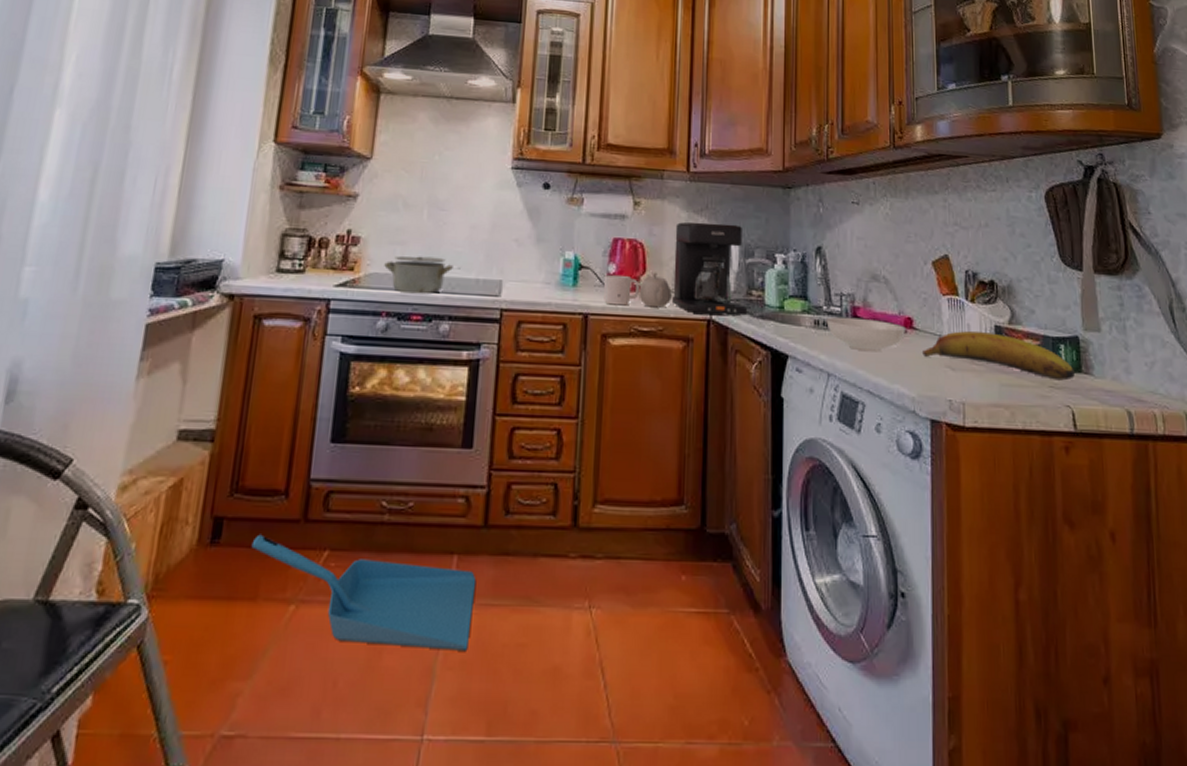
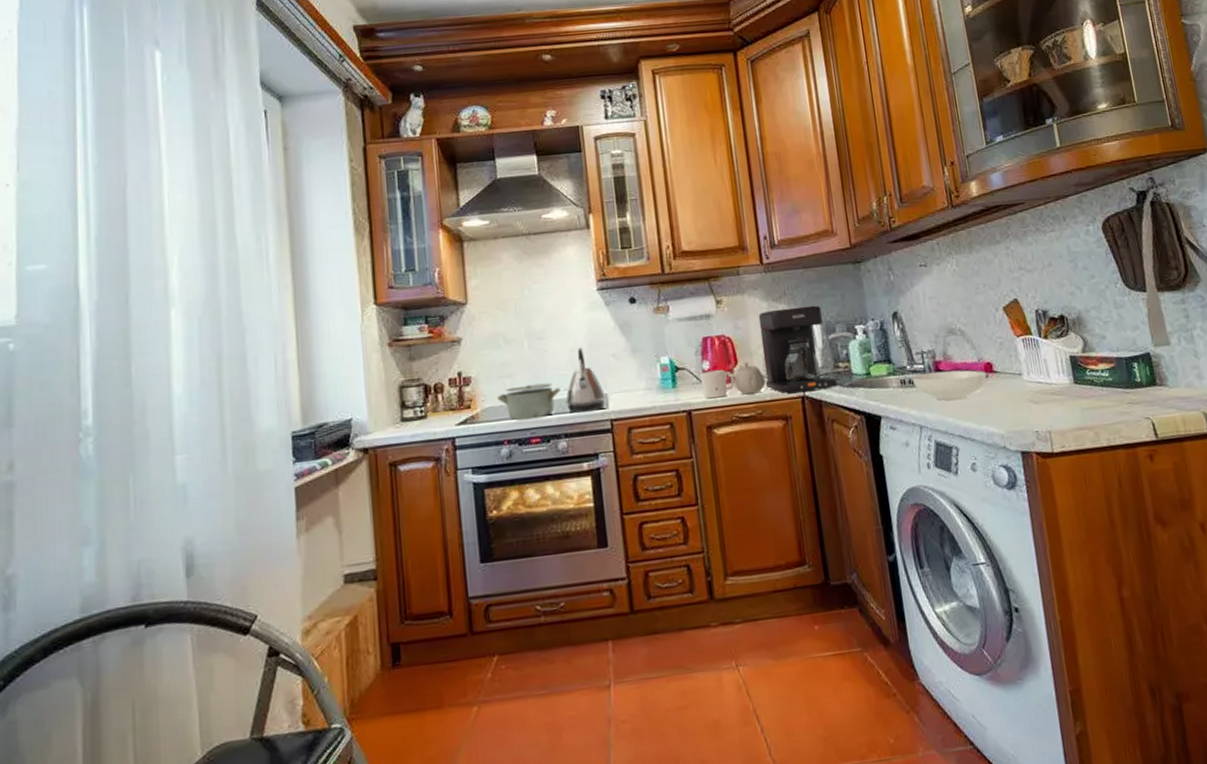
dustpan: present [251,534,477,651] -> none [428,651,636,730]
kettle: none [456,226,501,298] -> present [565,347,607,414]
fruit: present [922,330,1075,381] -> none [1005,363,1150,397]

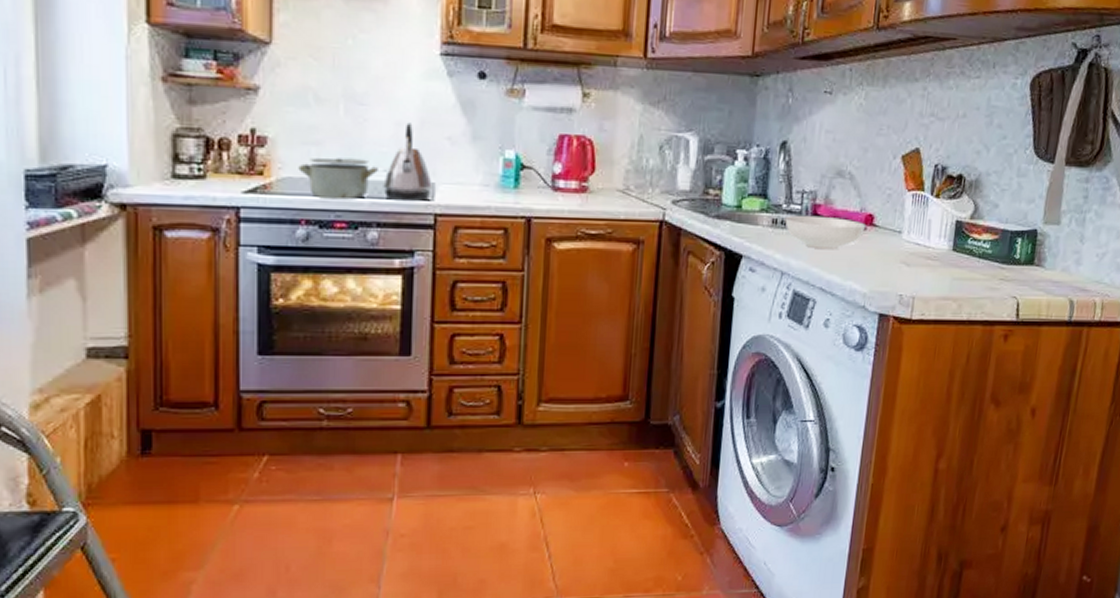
mug: present [699,369,735,399] -> none [548,174,589,208]
teapot: present [734,362,765,395] -> none [586,171,623,209]
coffee maker: present [758,305,838,393] -> none [622,115,703,216]

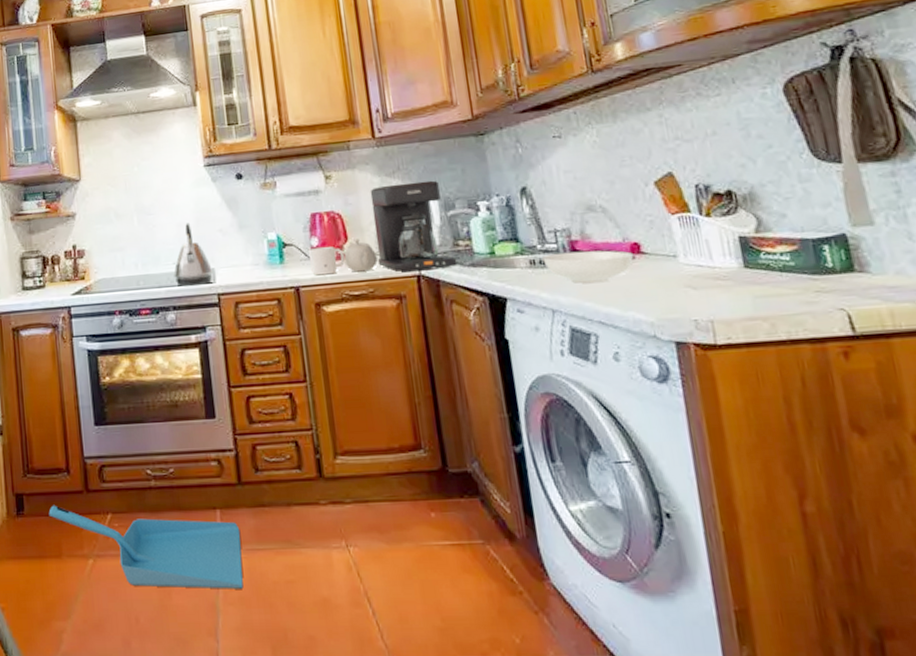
dustpan: none [185,444,422,536] -> present [48,505,244,589]
saucepan: present [298,157,378,200] -> none [109,256,169,293]
mug: none [548,174,589,208] -> present [307,246,345,276]
teapot: none [586,171,623,209] -> present [344,238,378,272]
coffee maker: none [622,115,703,216] -> present [370,180,458,272]

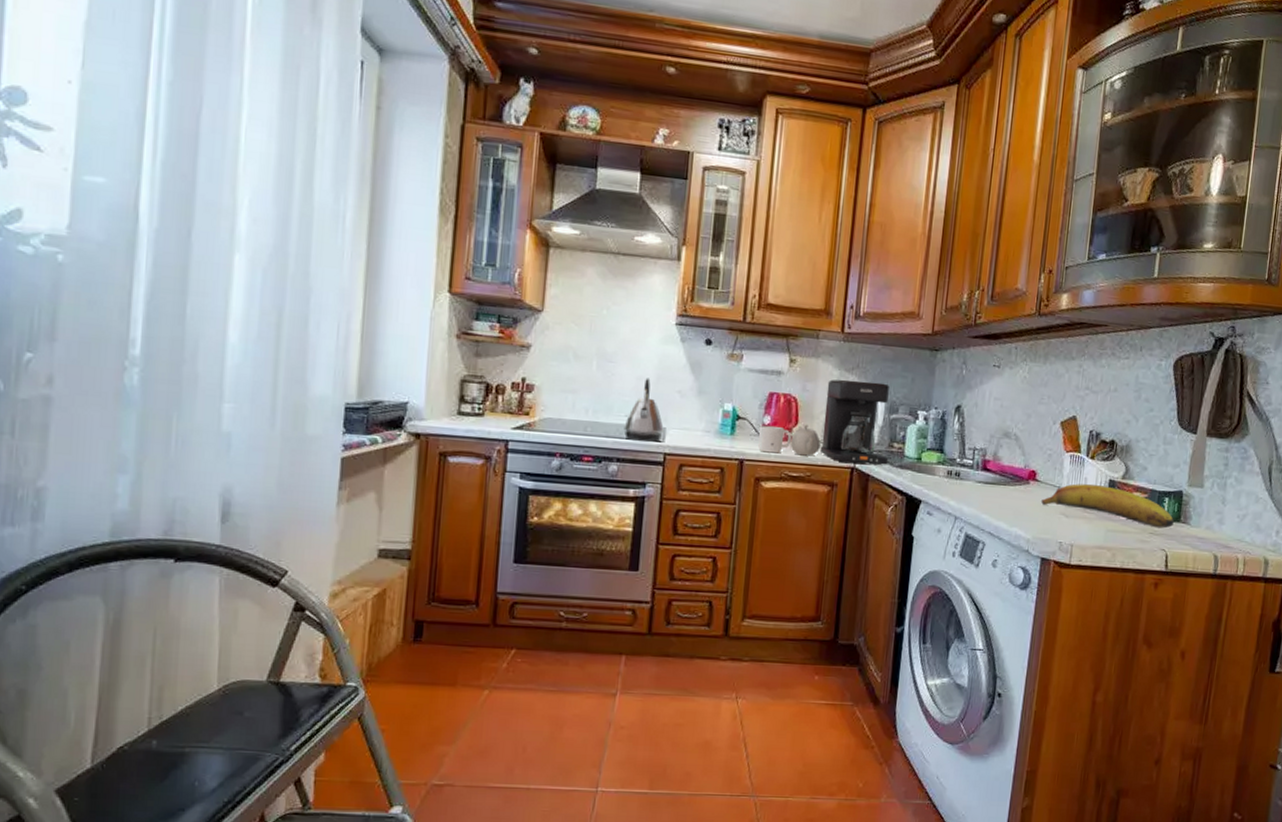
dustpan: present [48,505,244,589] -> none [449,635,642,728]
bowl: present [541,250,634,284] -> none [957,468,1030,500]
fruit: none [656,244,846,284] -> present [1041,483,1174,529]

